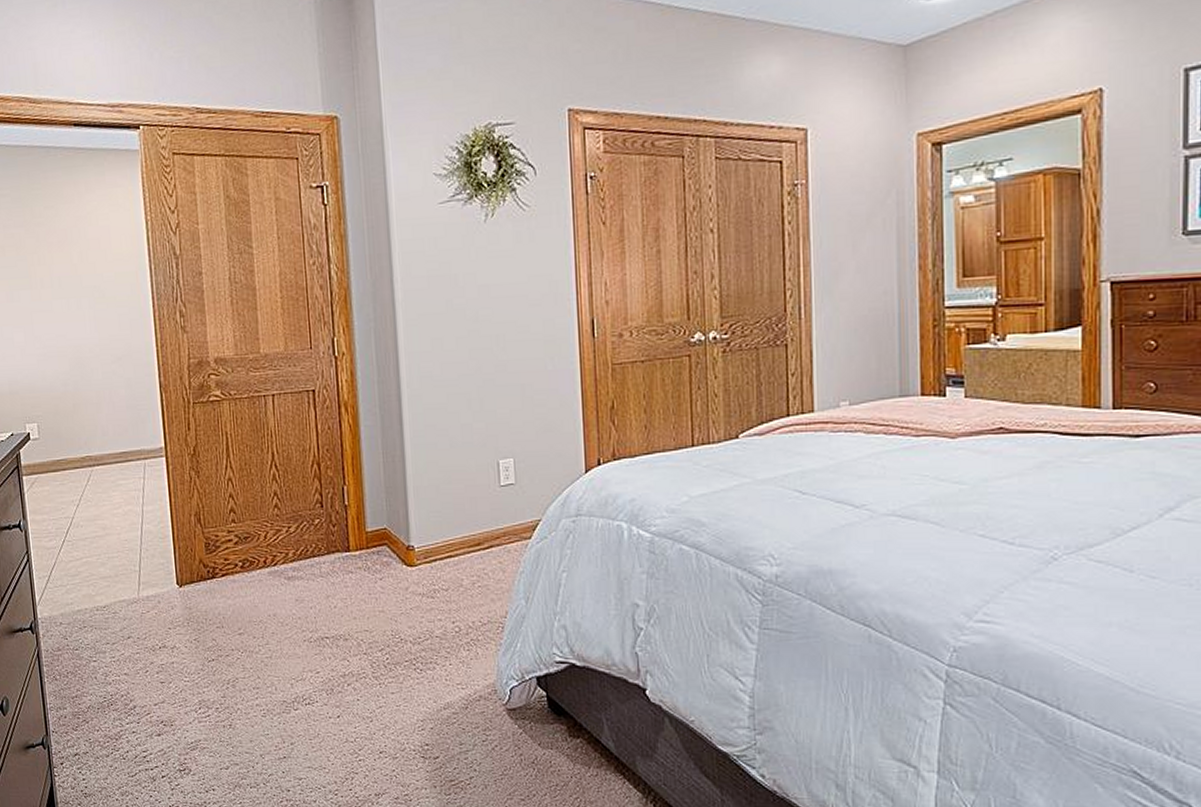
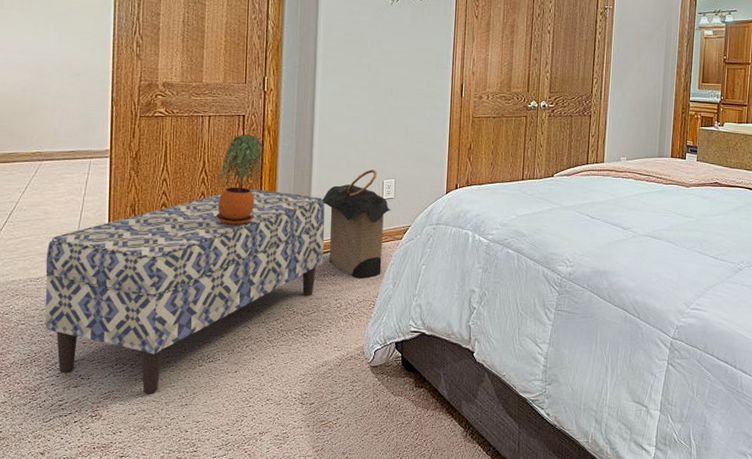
bench: none [109,483,432,744] -> present [45,189,326,394]
potted plant: none [289,414,342,531] -> present [215,134,263,225]
laundry hamper: none [421,447,513,595] -> present [321,169,391,280]

